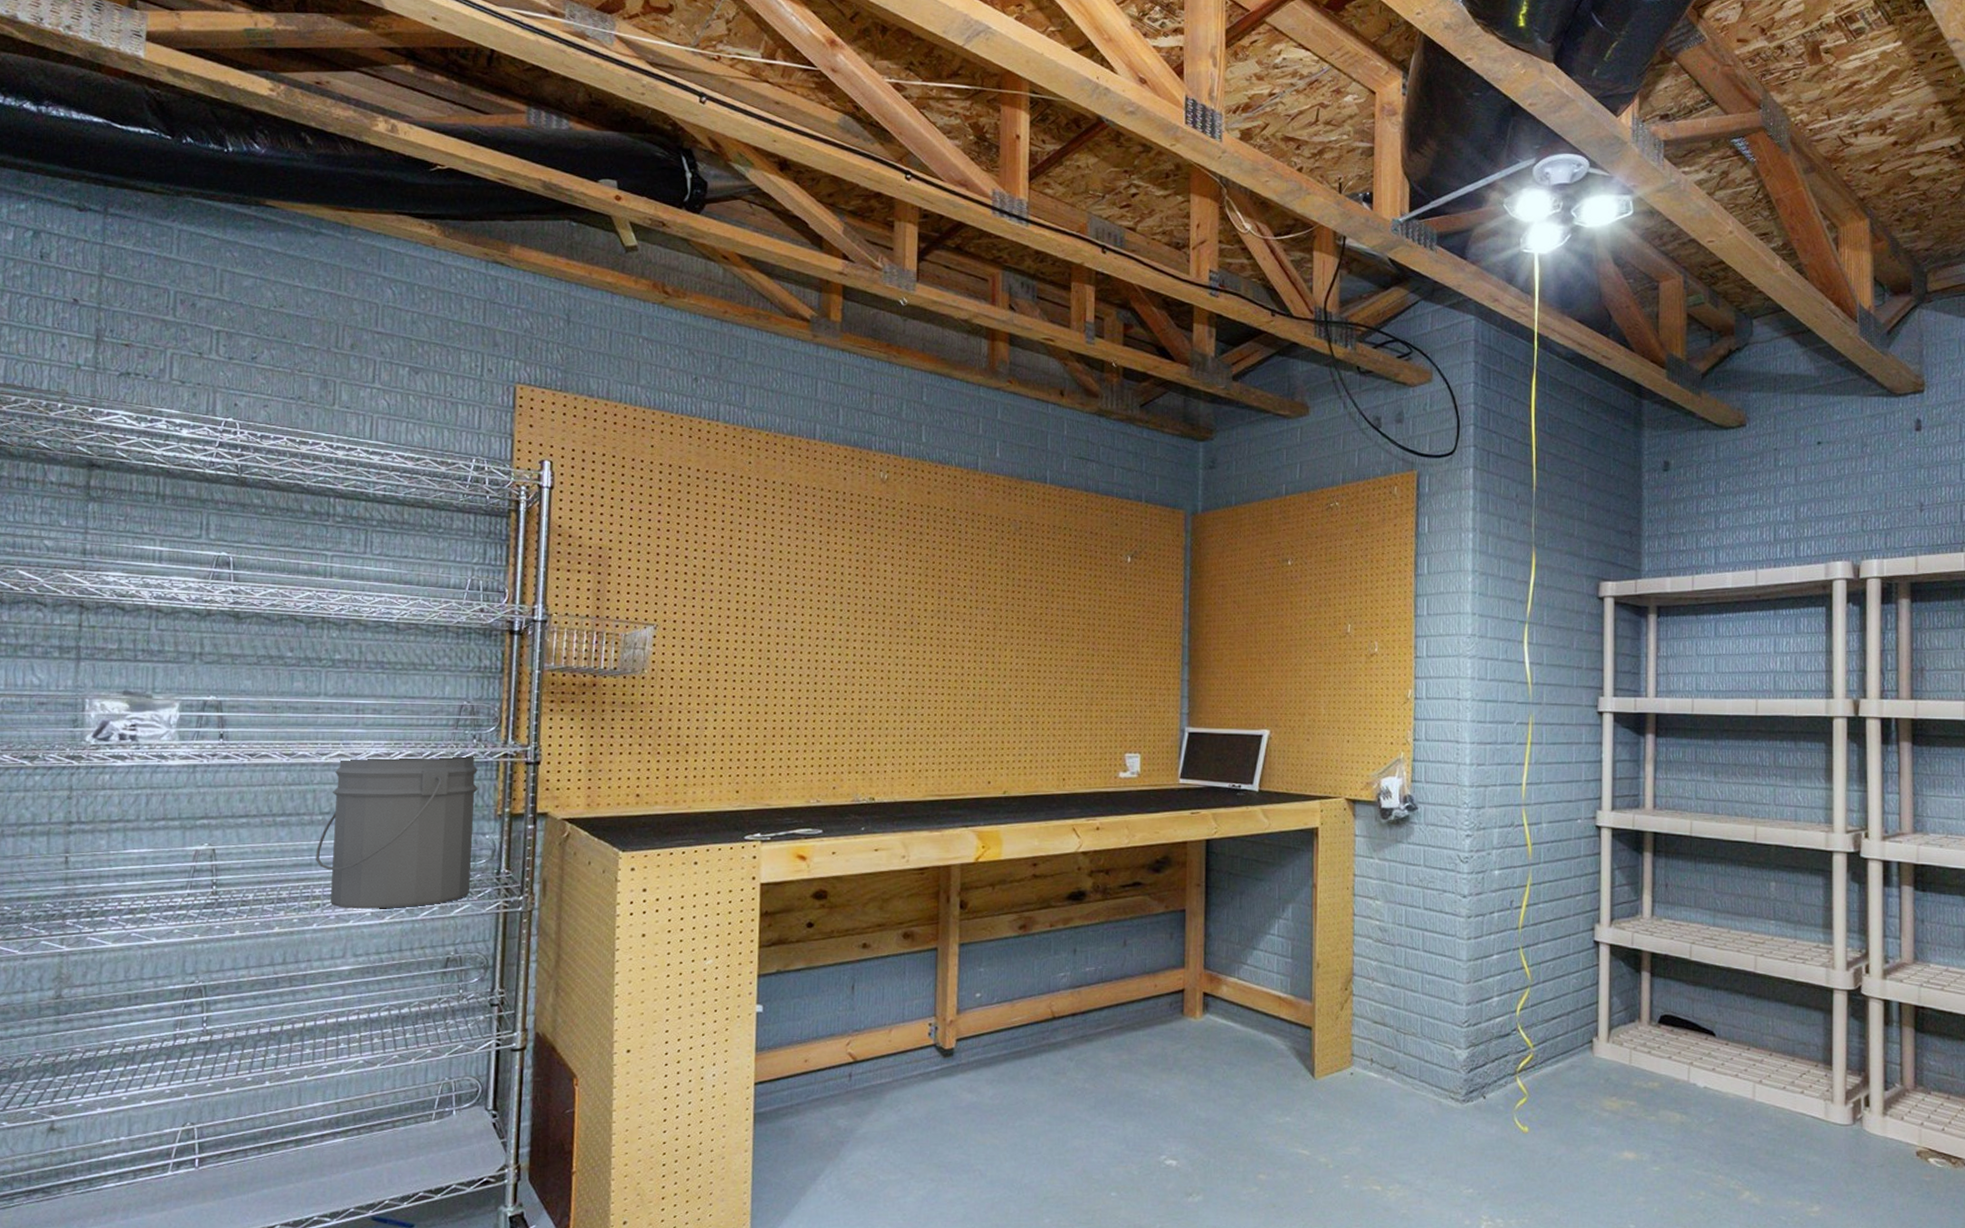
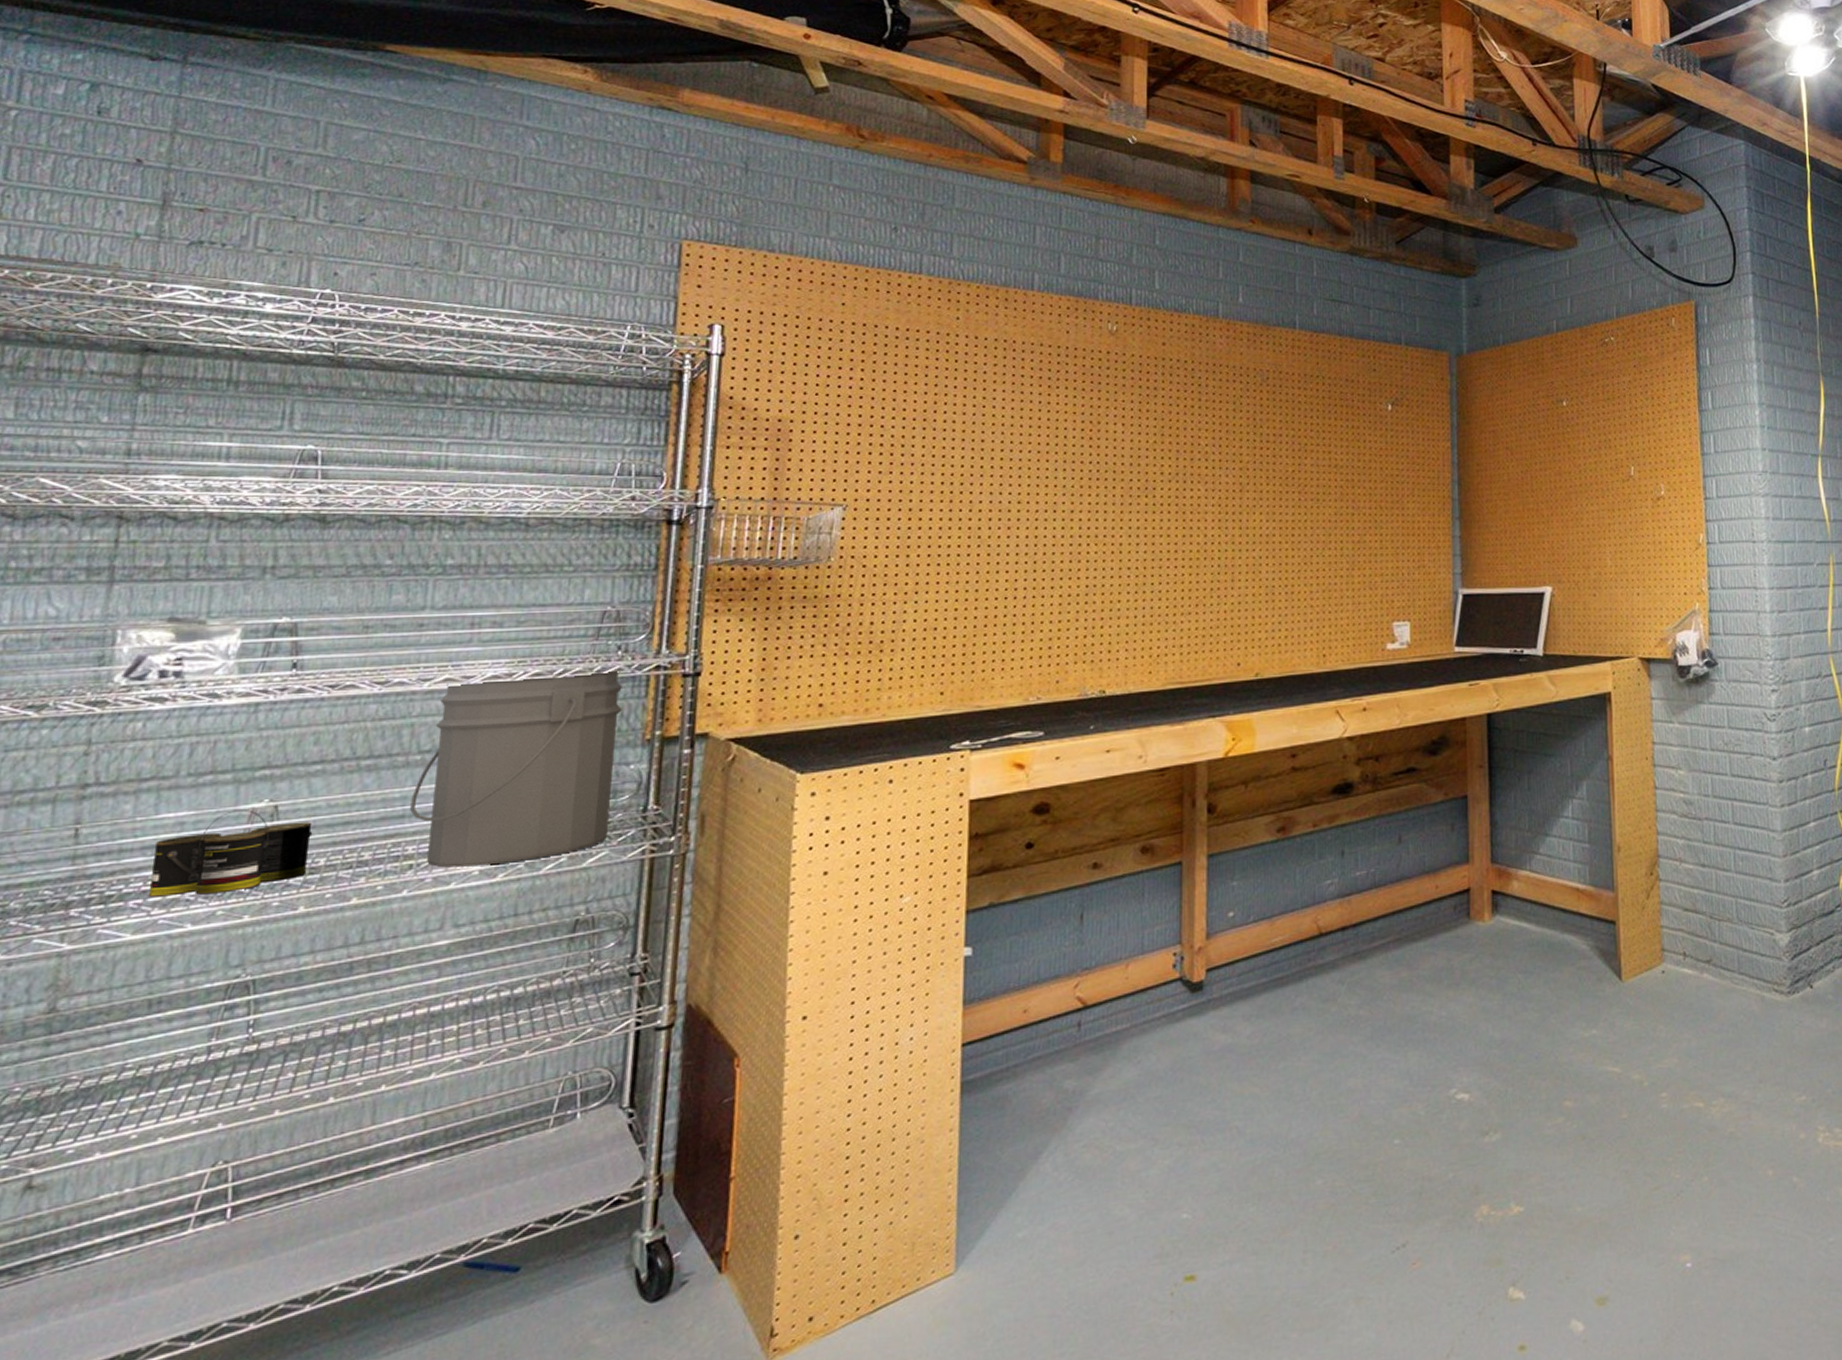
paint can: none [122,850,243,916] -> present [147,809,313,898]

